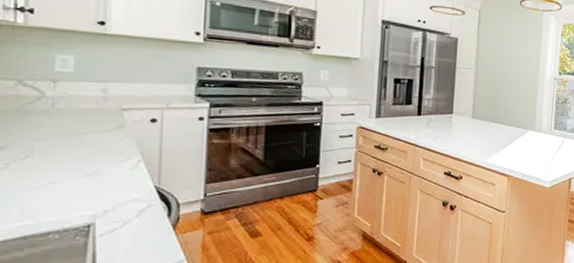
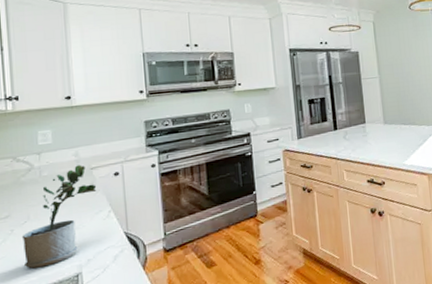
potted plant: none [19,102,126,211] -> present [21,164,97,269]

